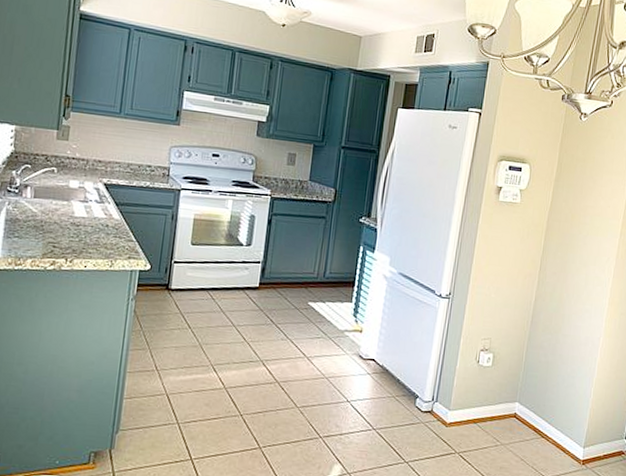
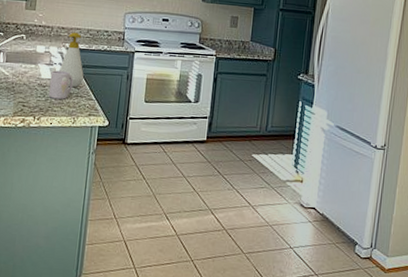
mug: none [82,208,112,240] -> present [48,70,74,100]
soap bottle: none [95,166,123,228] -> present [59,32,84,88]

